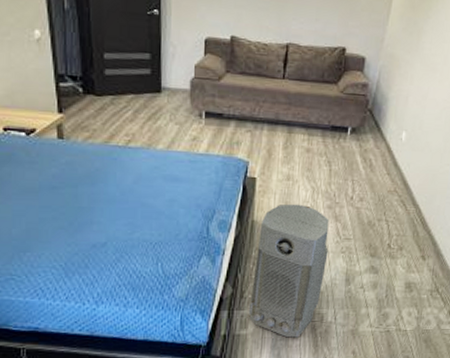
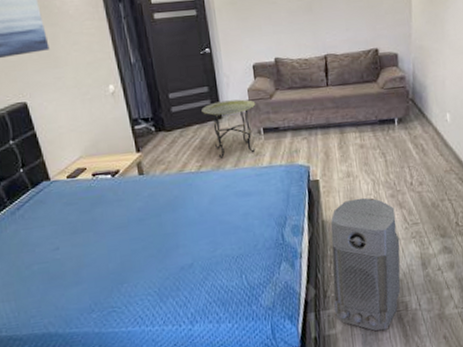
side table: none [139,73,202,137] -> present [201,99,256,159]

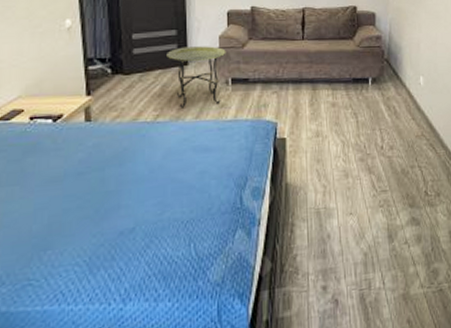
air purifier: present [330,197,401,331] -> none [290,160,367,314]

